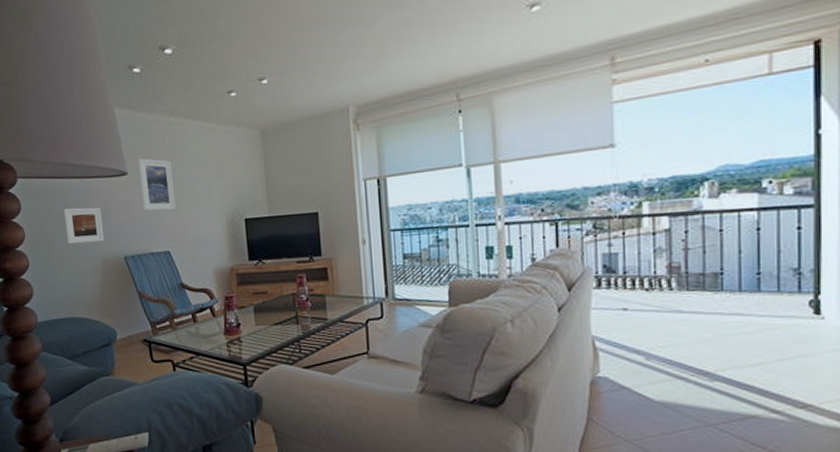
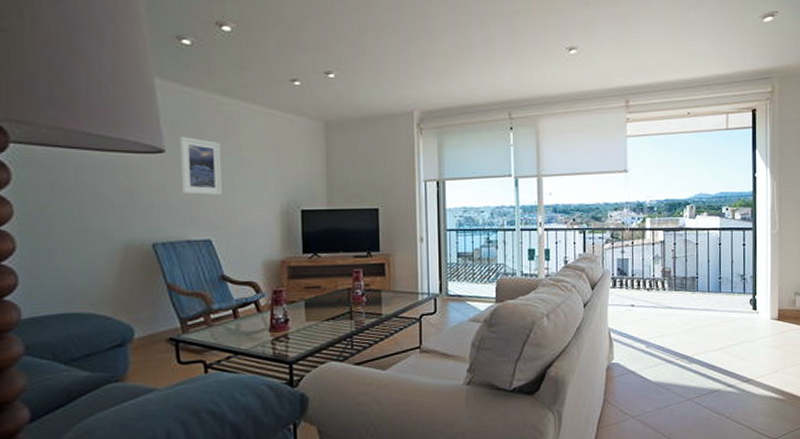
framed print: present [63,207,105,245] -> none [74,184,128,226]

